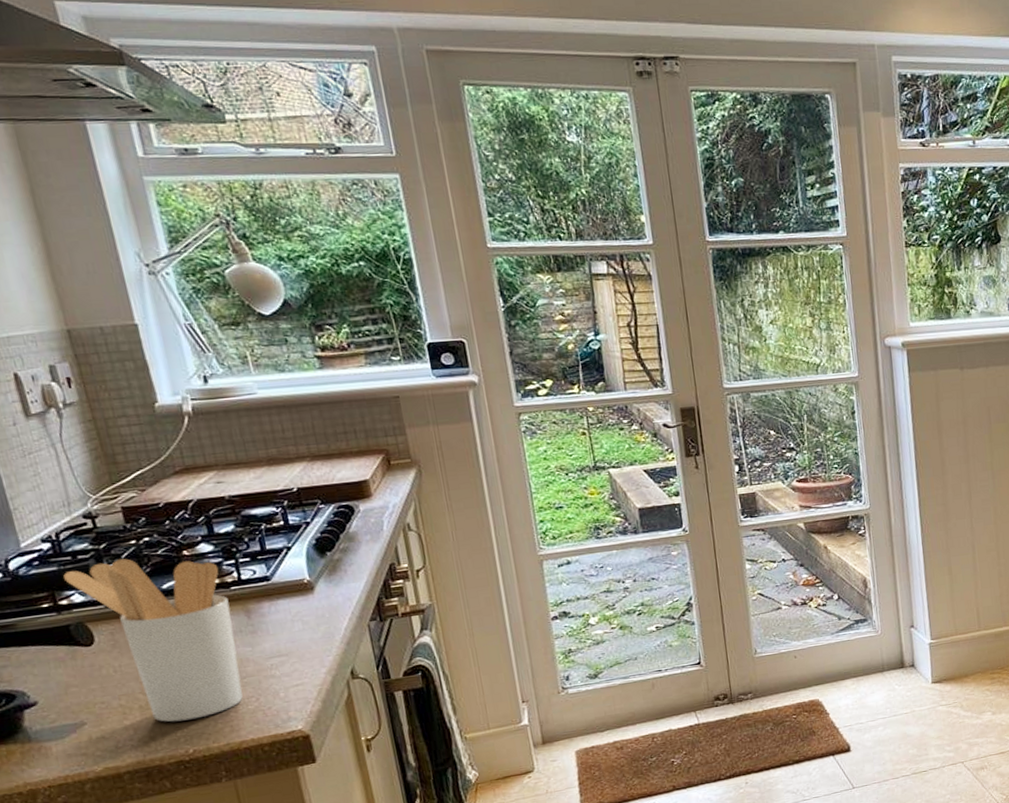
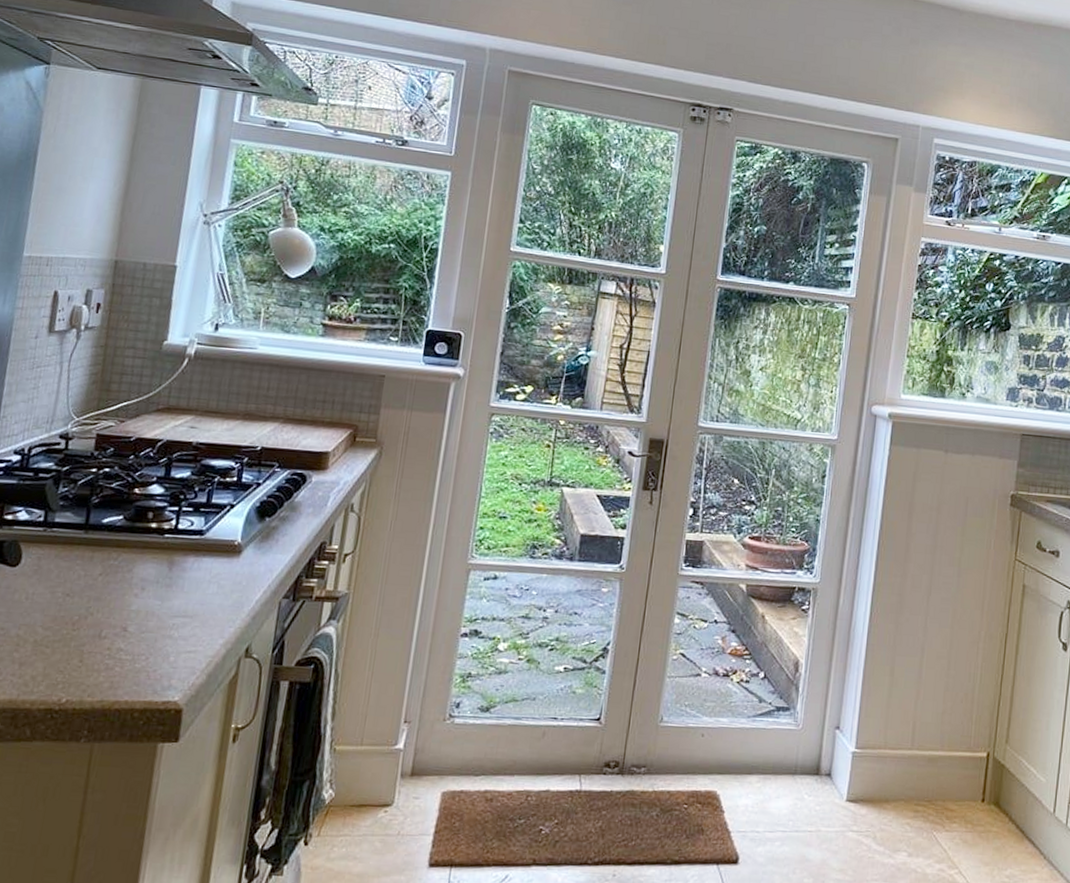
utensil holder: present [63,558,243,722] -> none [18,484,161,667]

